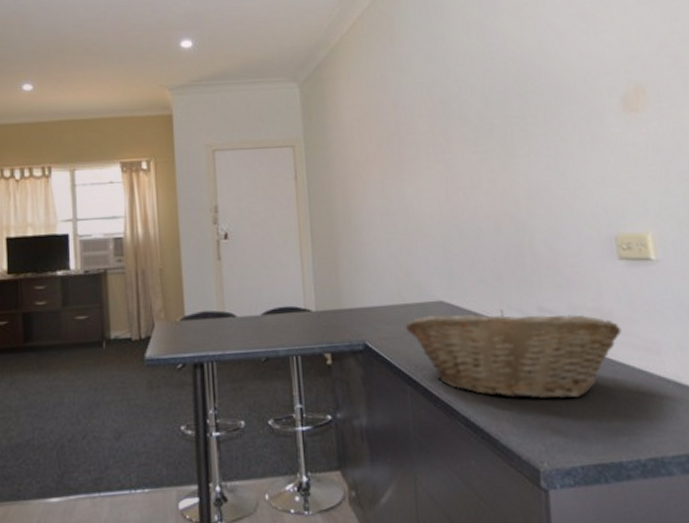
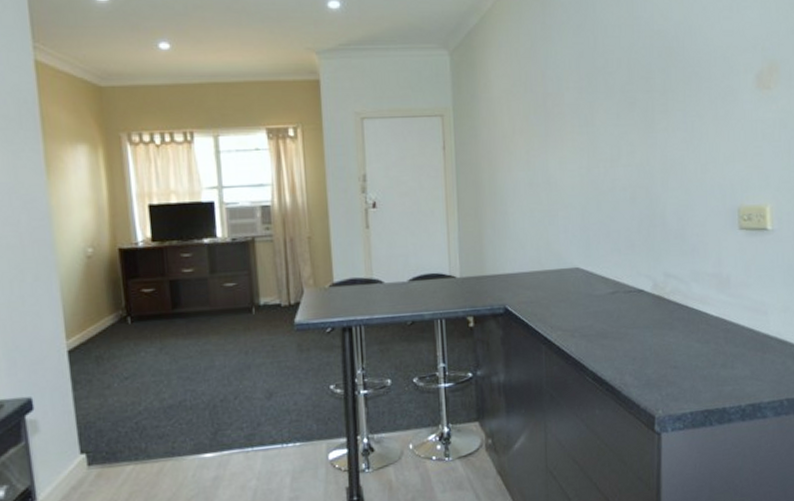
fruit basket: present [405,310,621,399] -> none [543,275,735,355]

